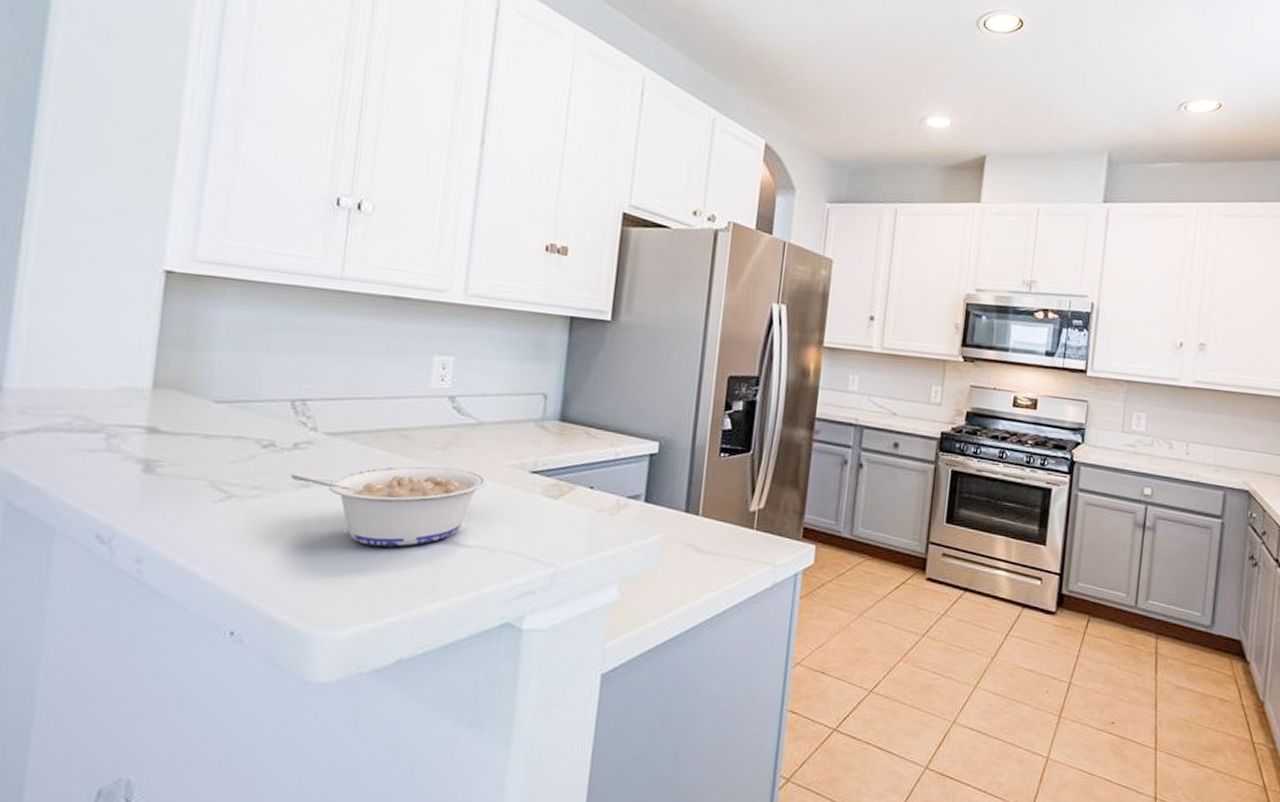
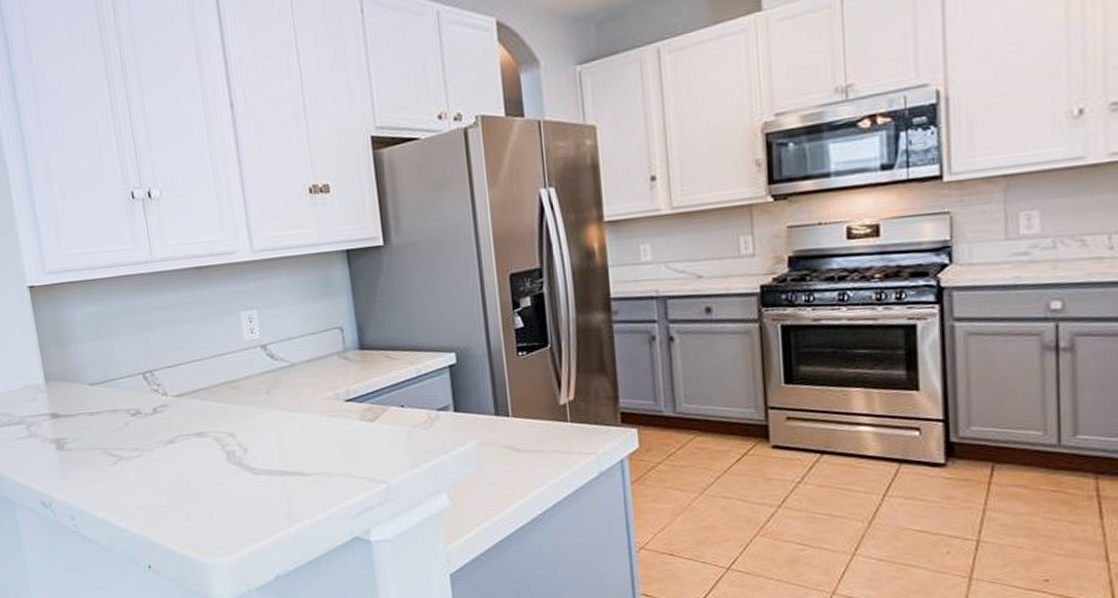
legume: present [290,466,487,547] -> none [157,408,310,484]

